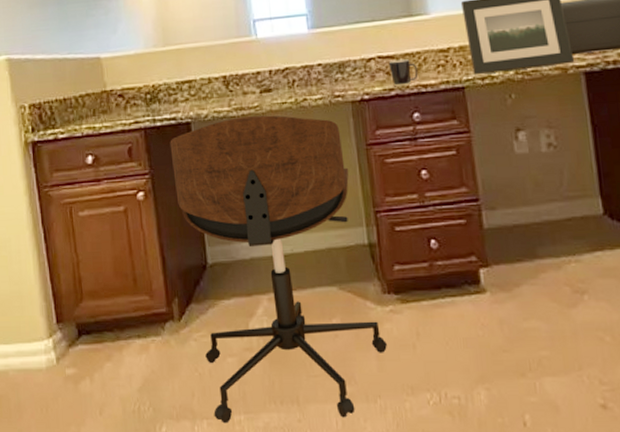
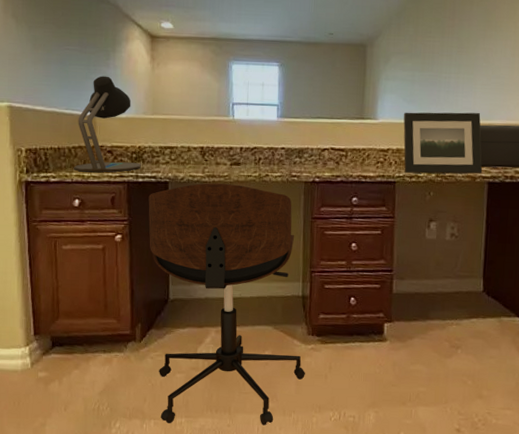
desk lamp: none [82,10,158,123] -> present [73,76,141,173]
mug: present [388,59,418,87] -> none [339,153,362,175]

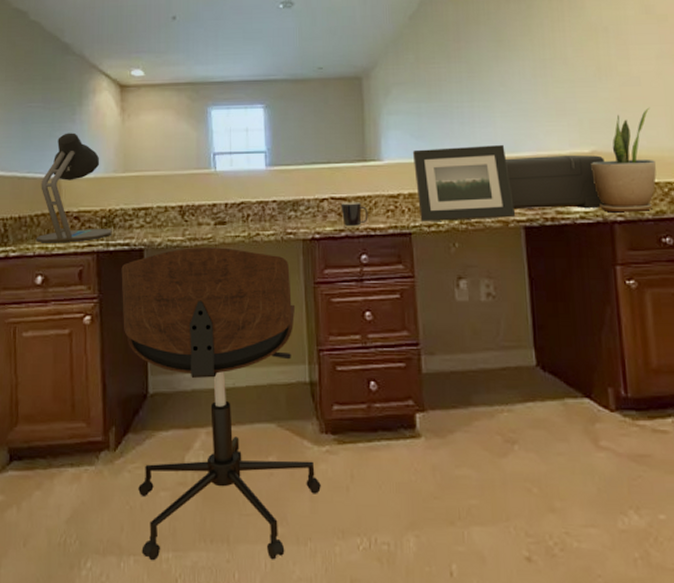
mug: none [339,153,362,175] -> present [340,202,368,228]

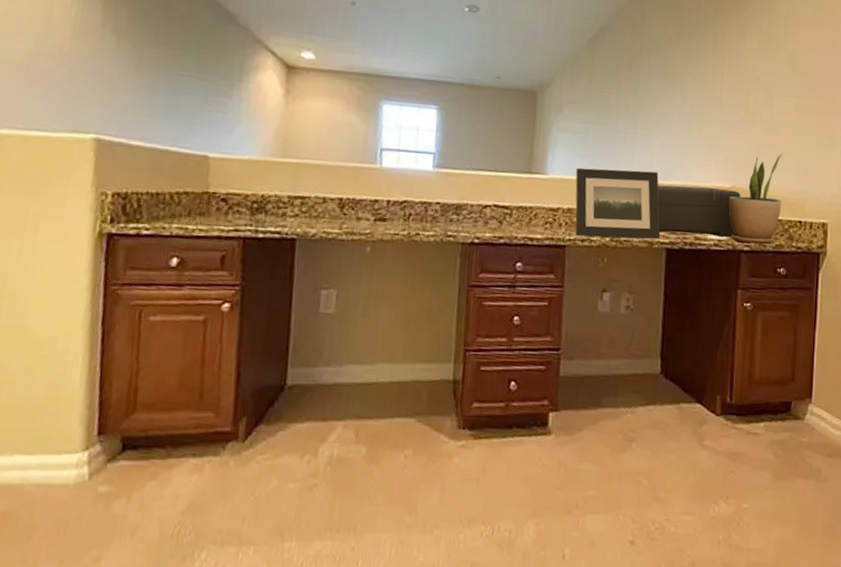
desk lamp: present [35,133,112,243] -> none [174,108,263,225]
office chair: present [121,247,321,561] -> none [263,241,453,551]
mug: present [340,202,368,228] -> none [502,211,528,237]

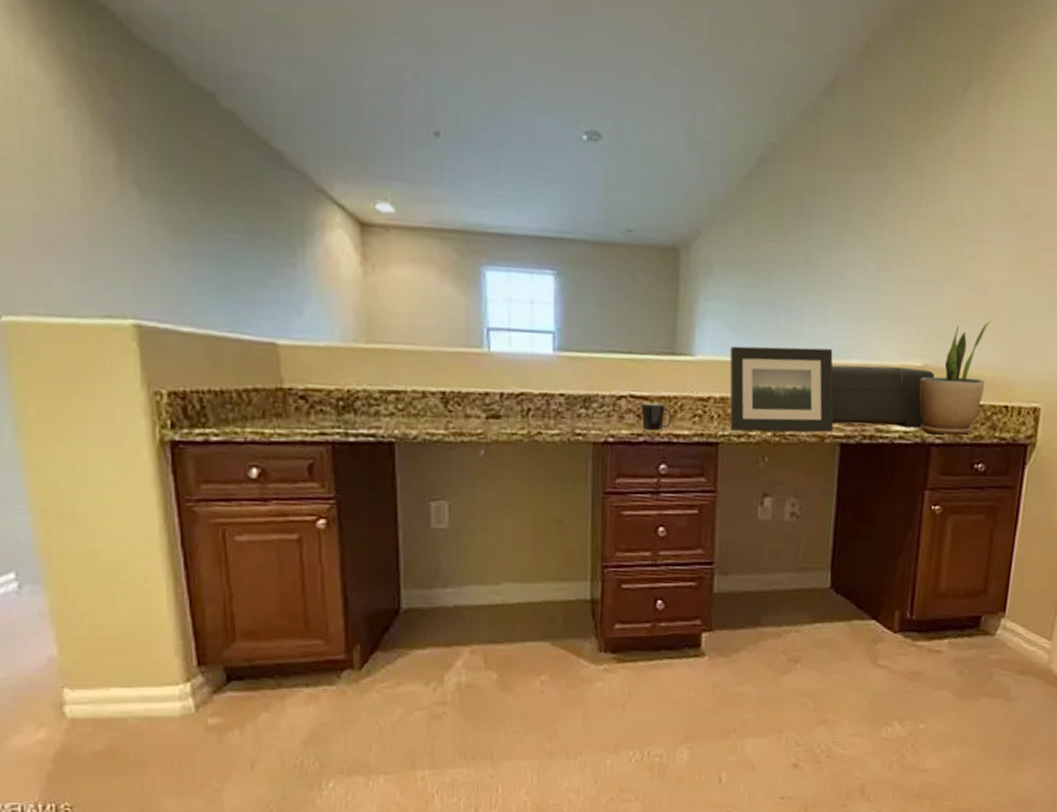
mug: none [502,211,528,237] -> present [641,402,672,433]

